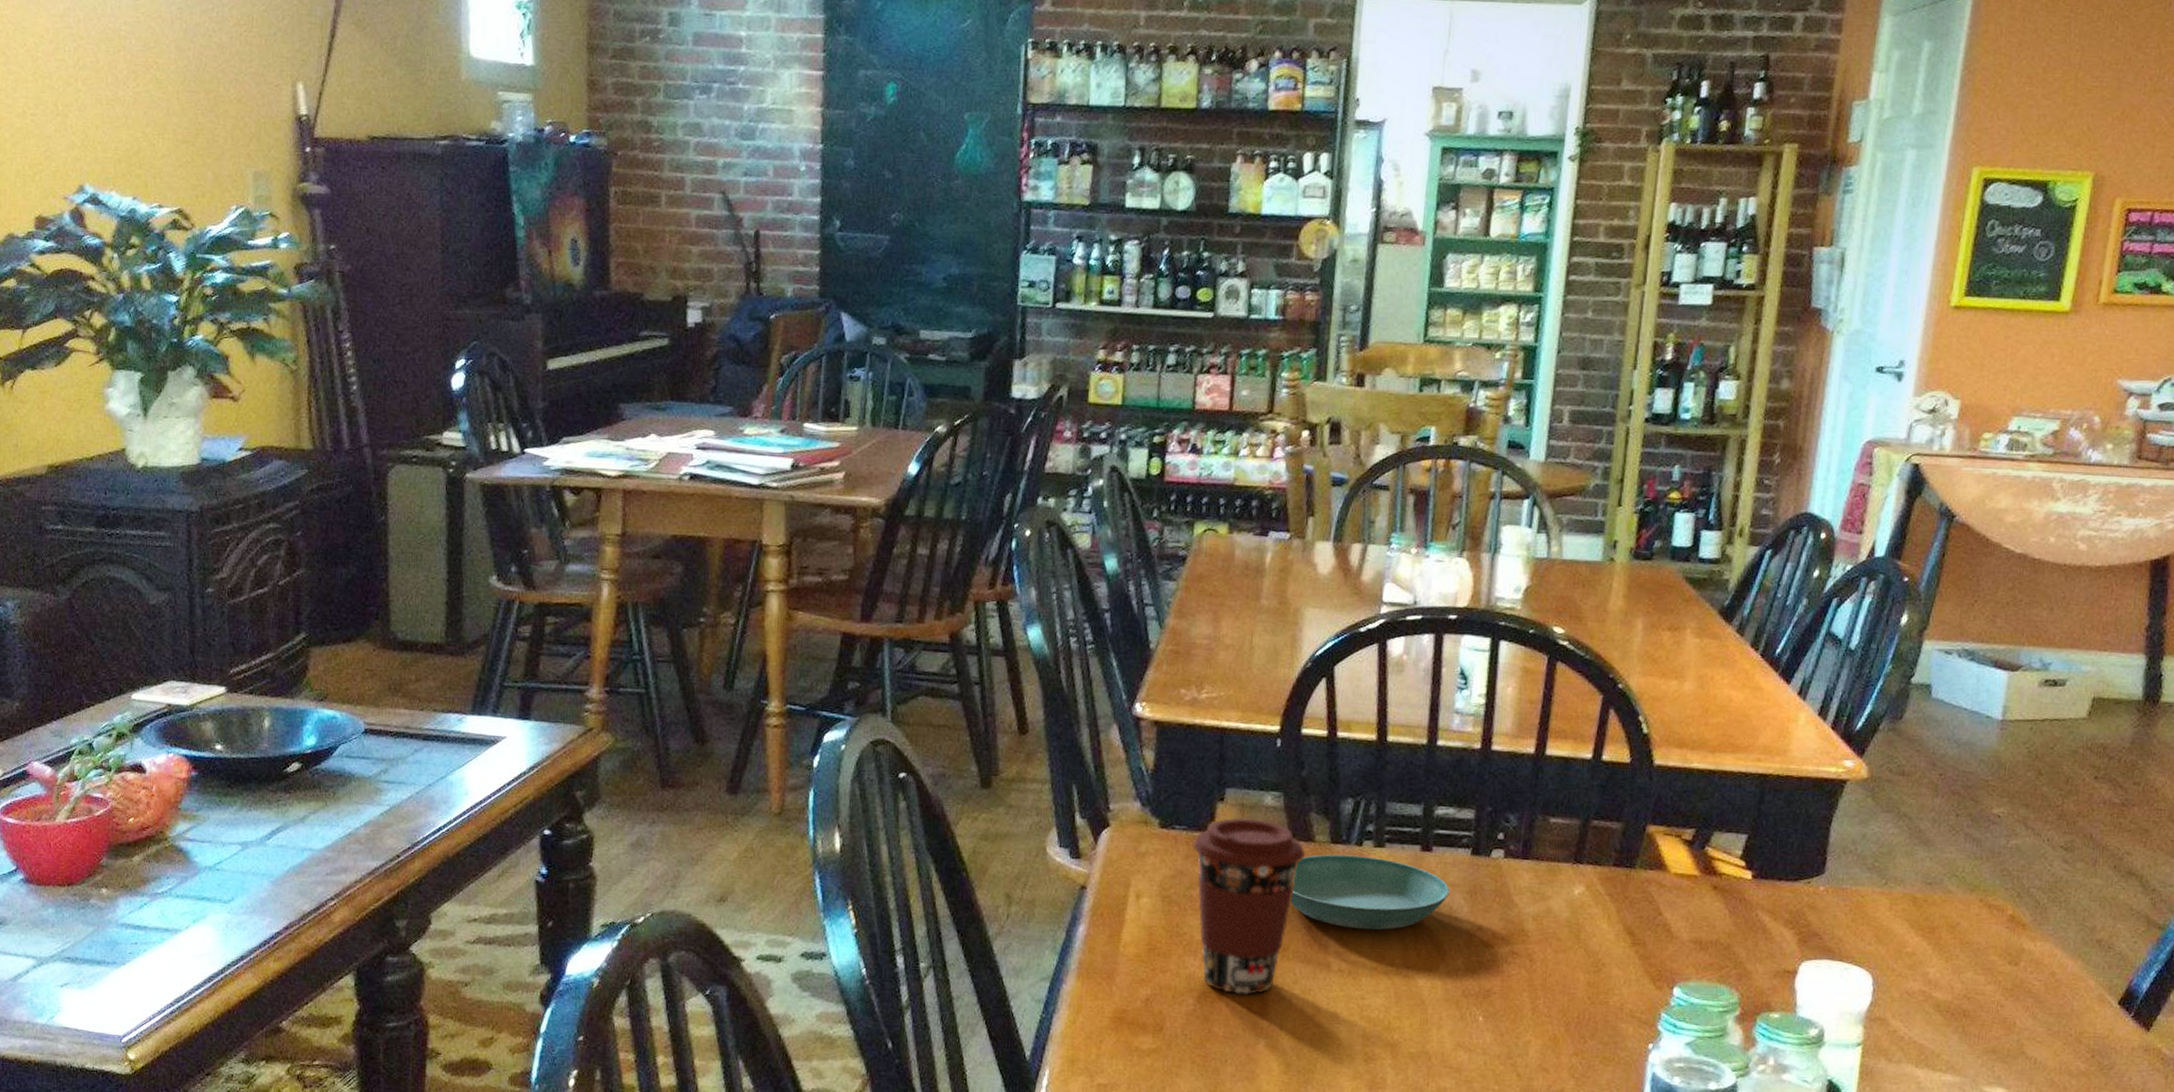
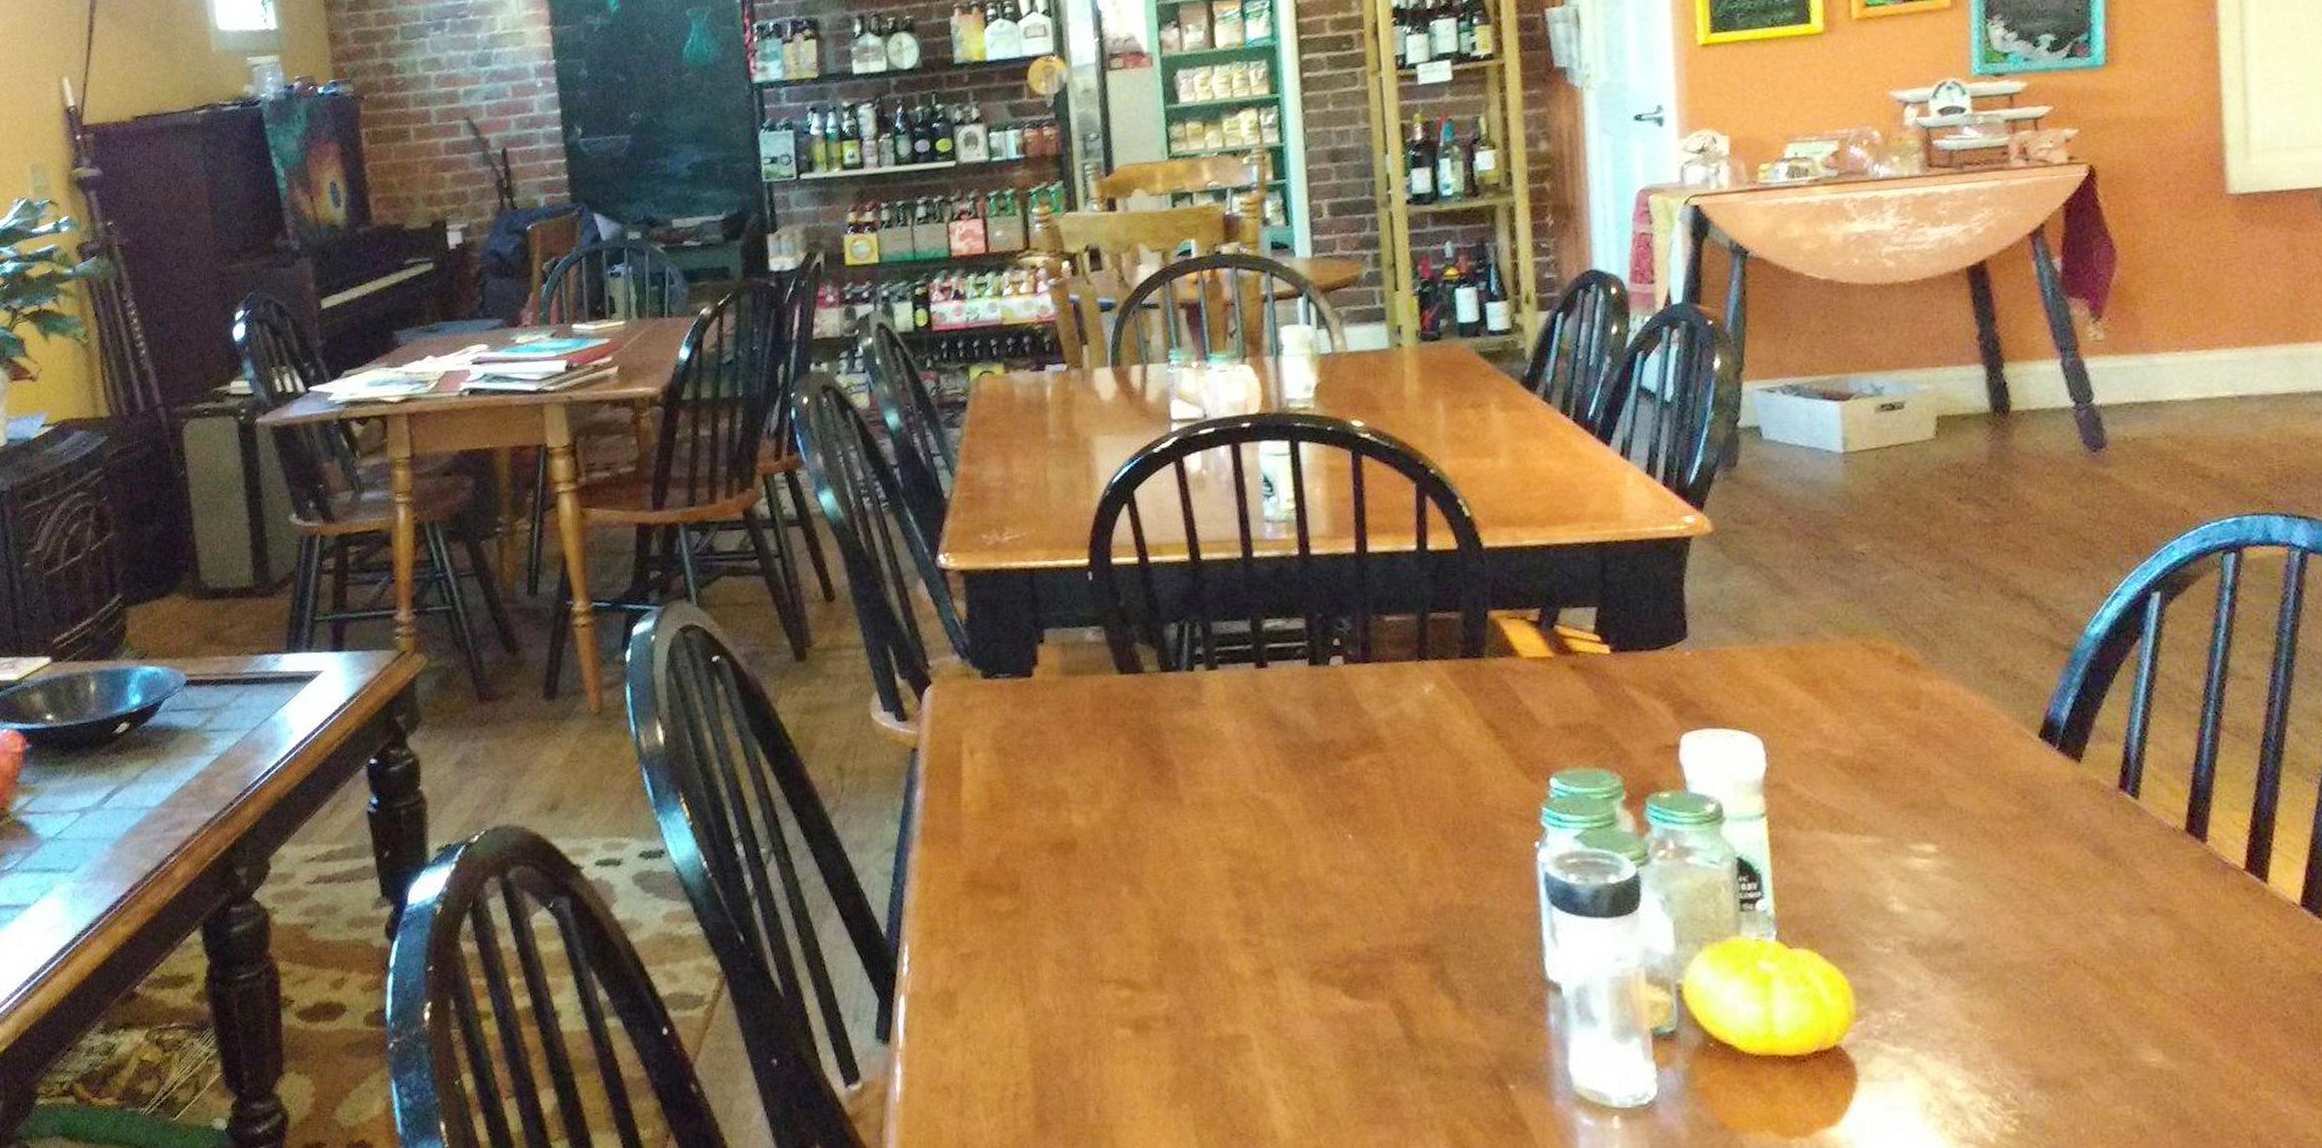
coffee cup: present [1191,817,1305,995] -> none [1018,657,1136,842]
saucer: present [1289,854,1451,931] -> none [1128,681,1294,758]

